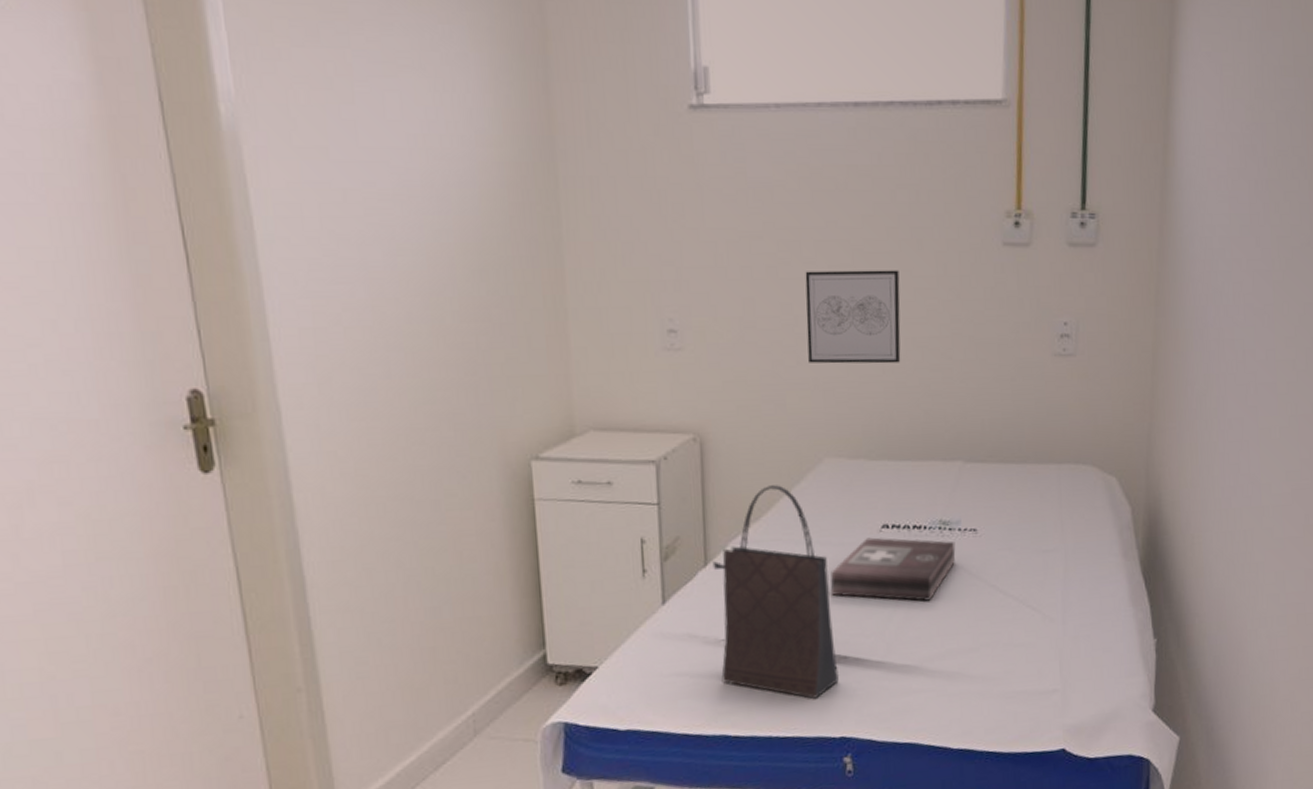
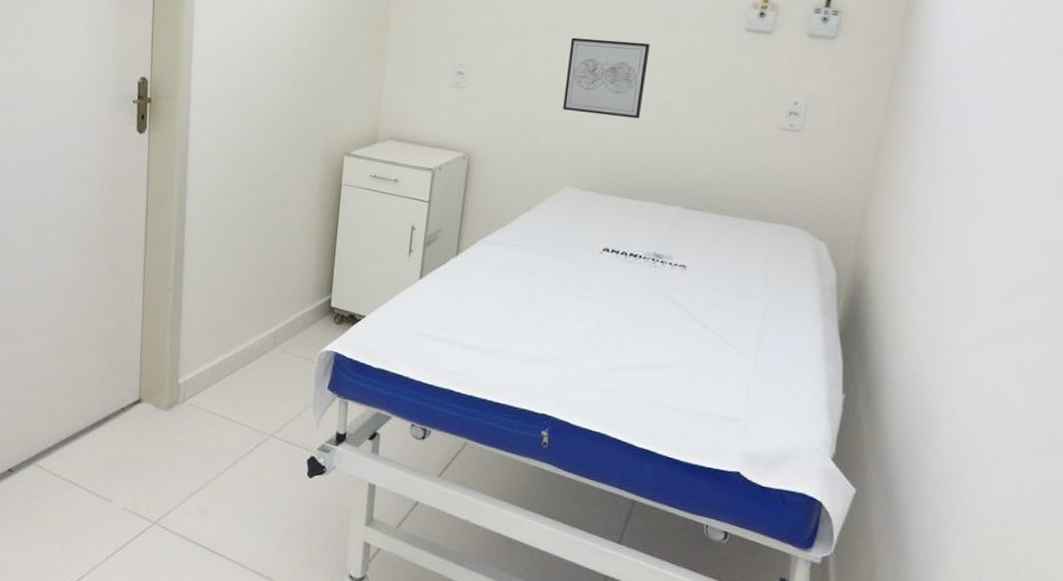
handbag: present [712,485,840,699] -> none [455,201,553,378]
first aid kit: present [830,537,956,601] -> none [552,256,665,318]

